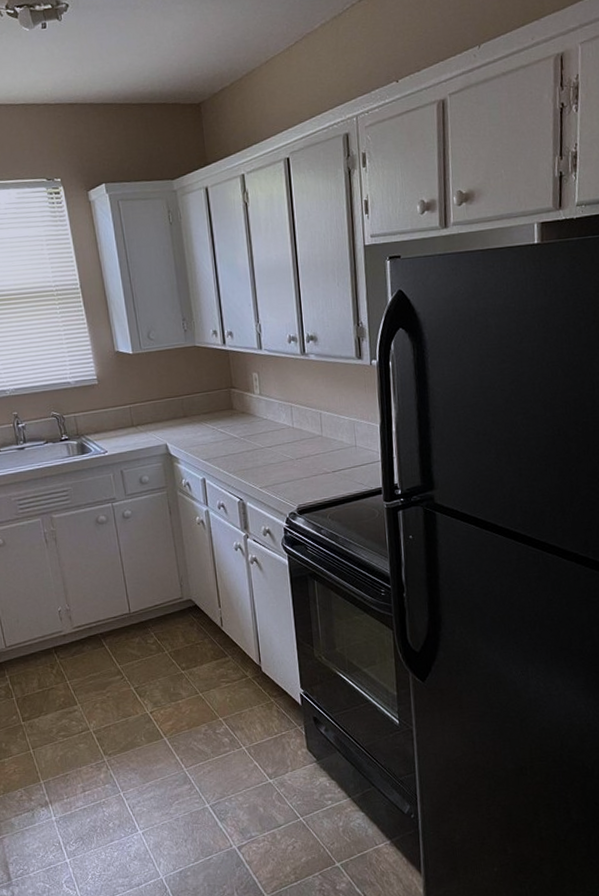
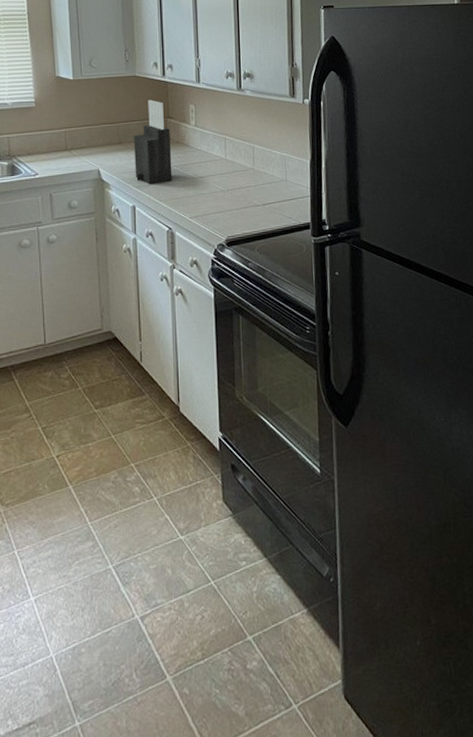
knife block: none [197,370,240,456] -> present [133,100,172,184]

